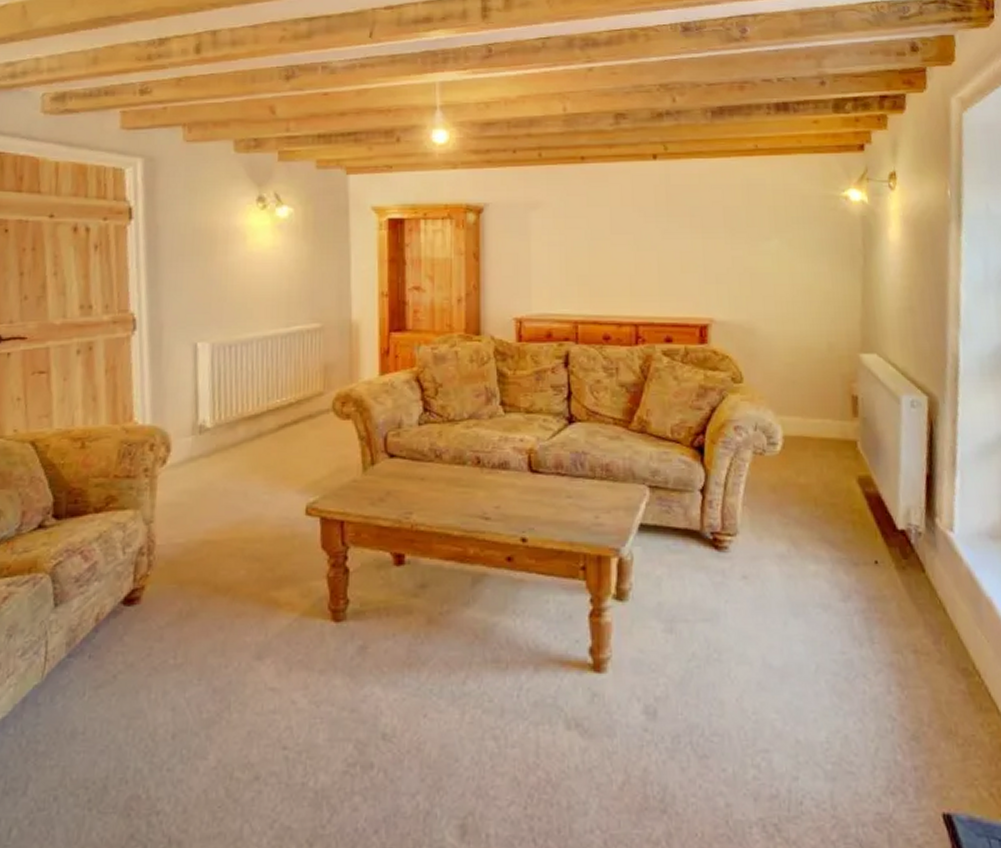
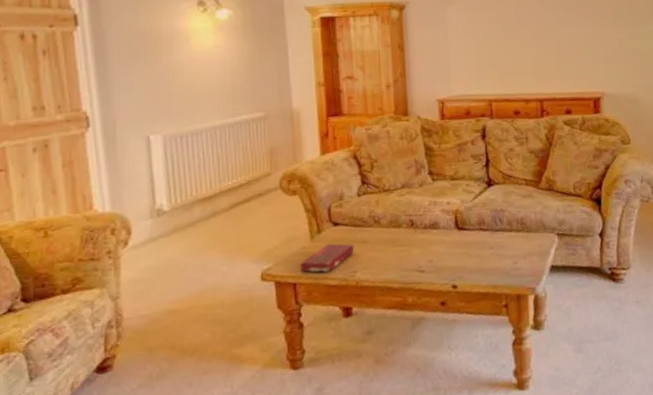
book: none [349,477,412,511] -> present [300,243,355,273]

